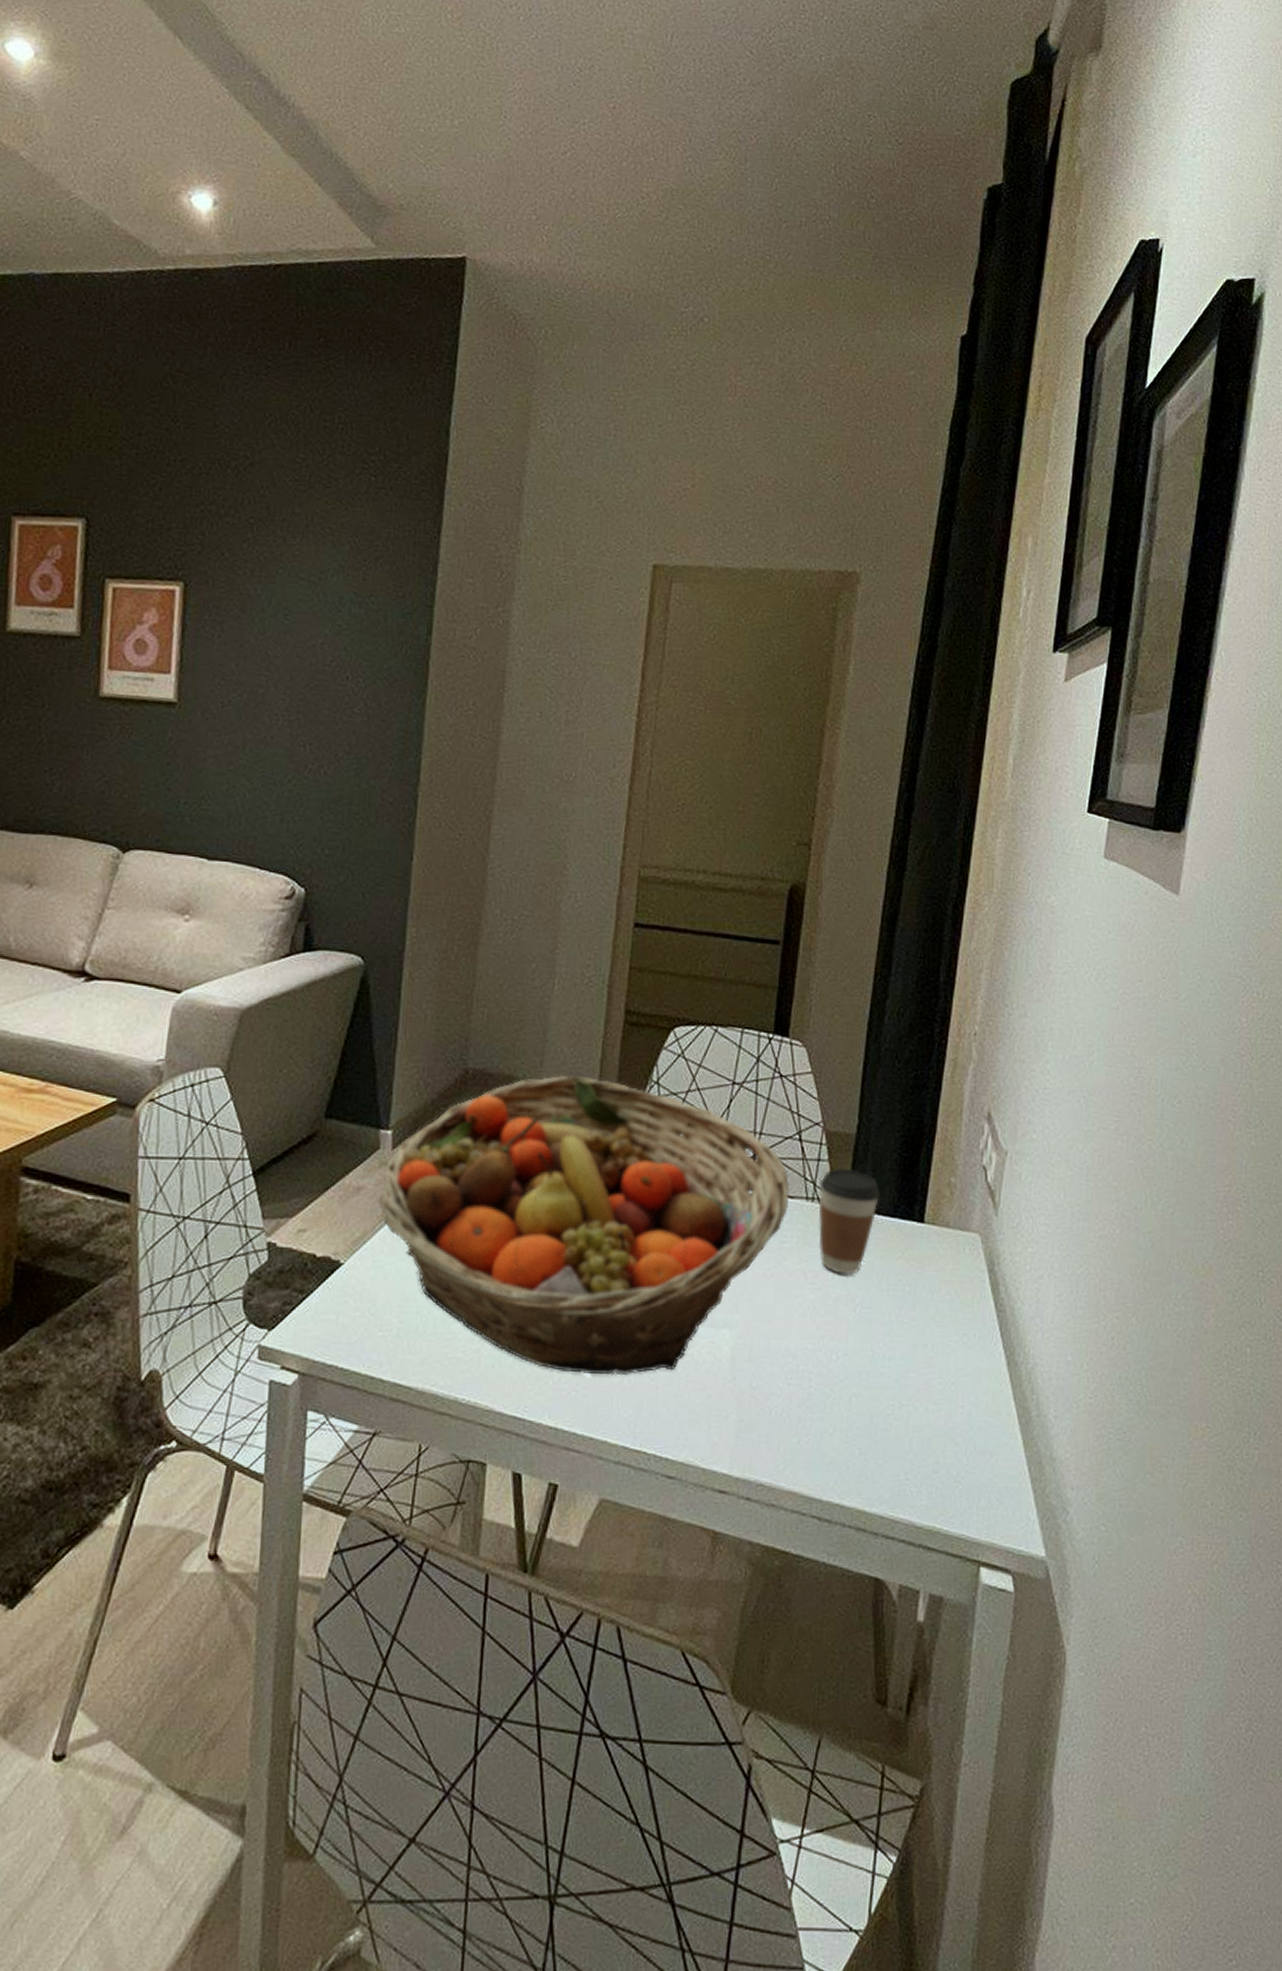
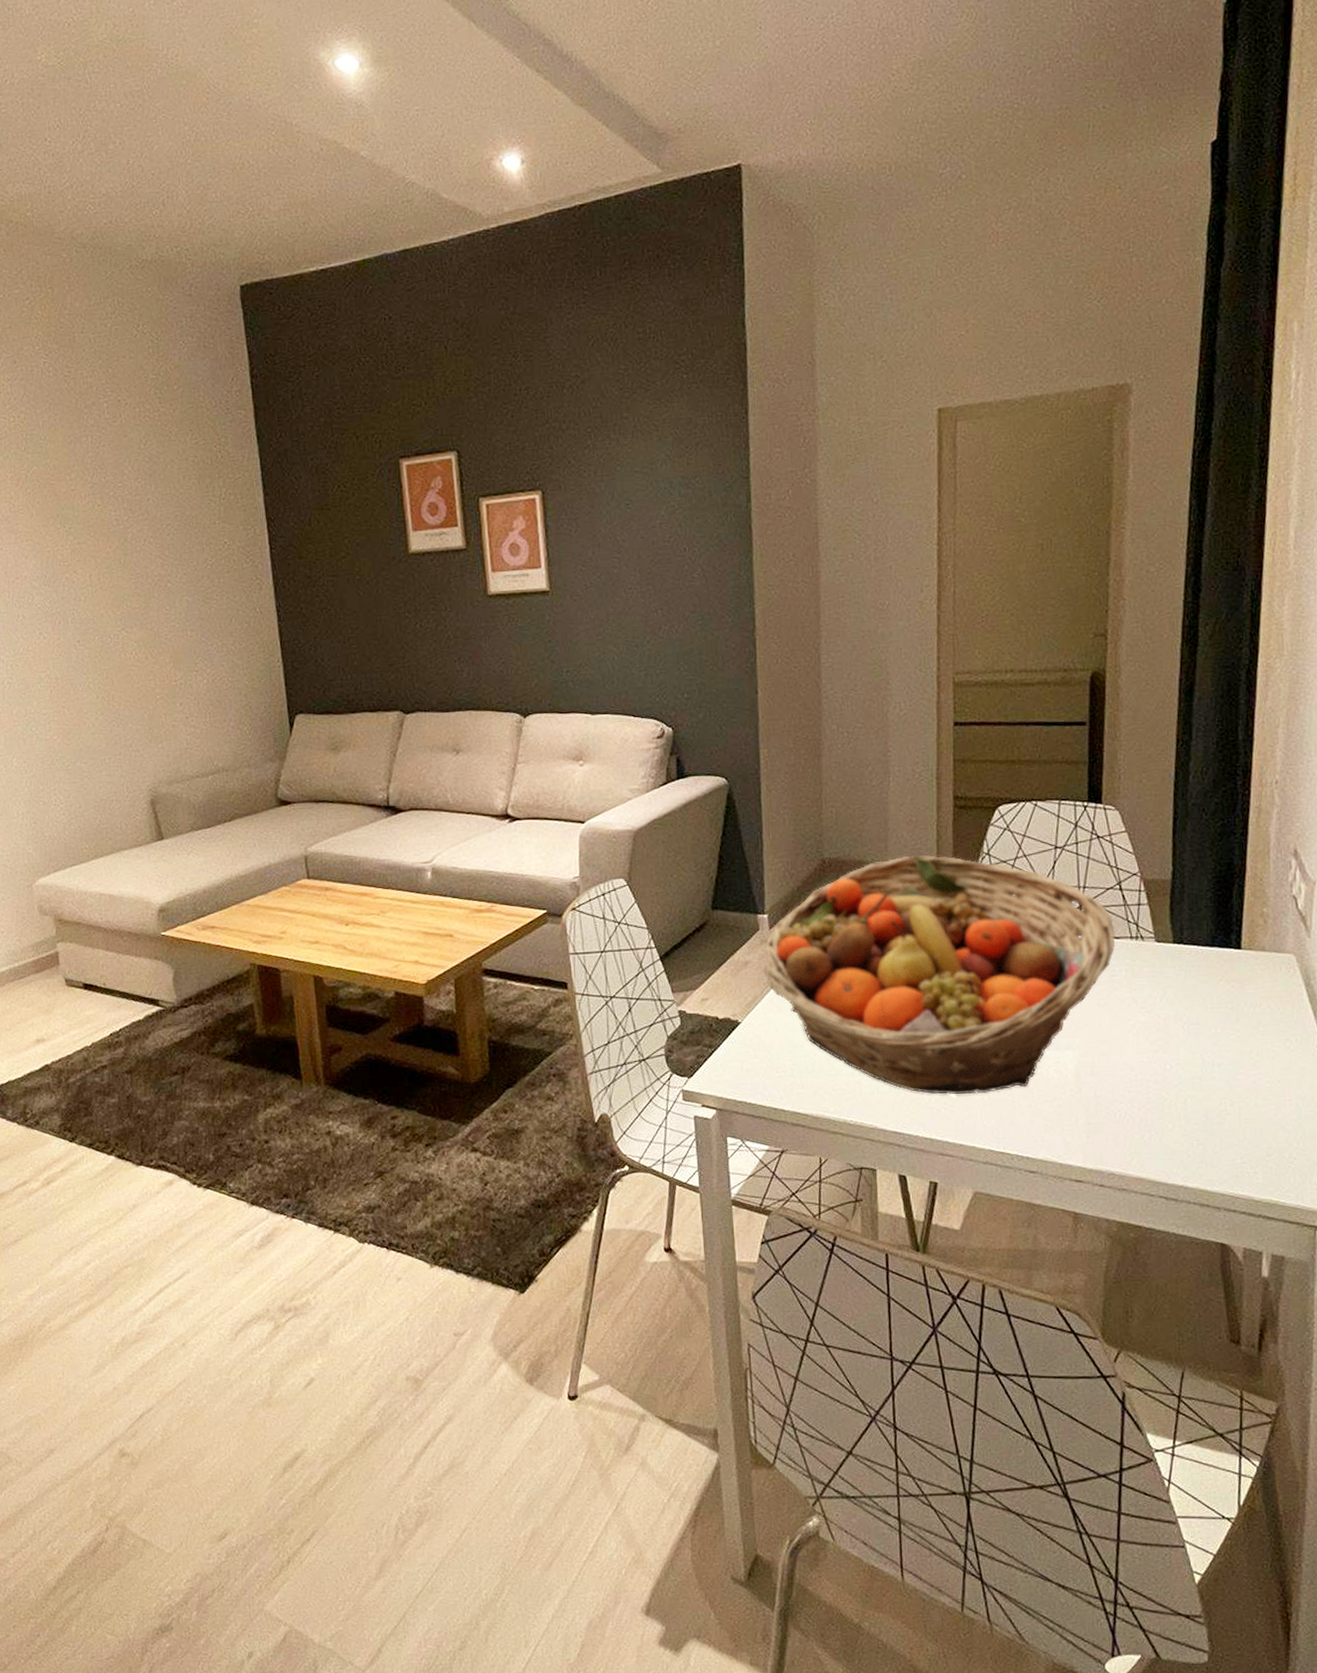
coffee cup: present [818,1167,881,1276] -> none [1141,909,1199,999]

